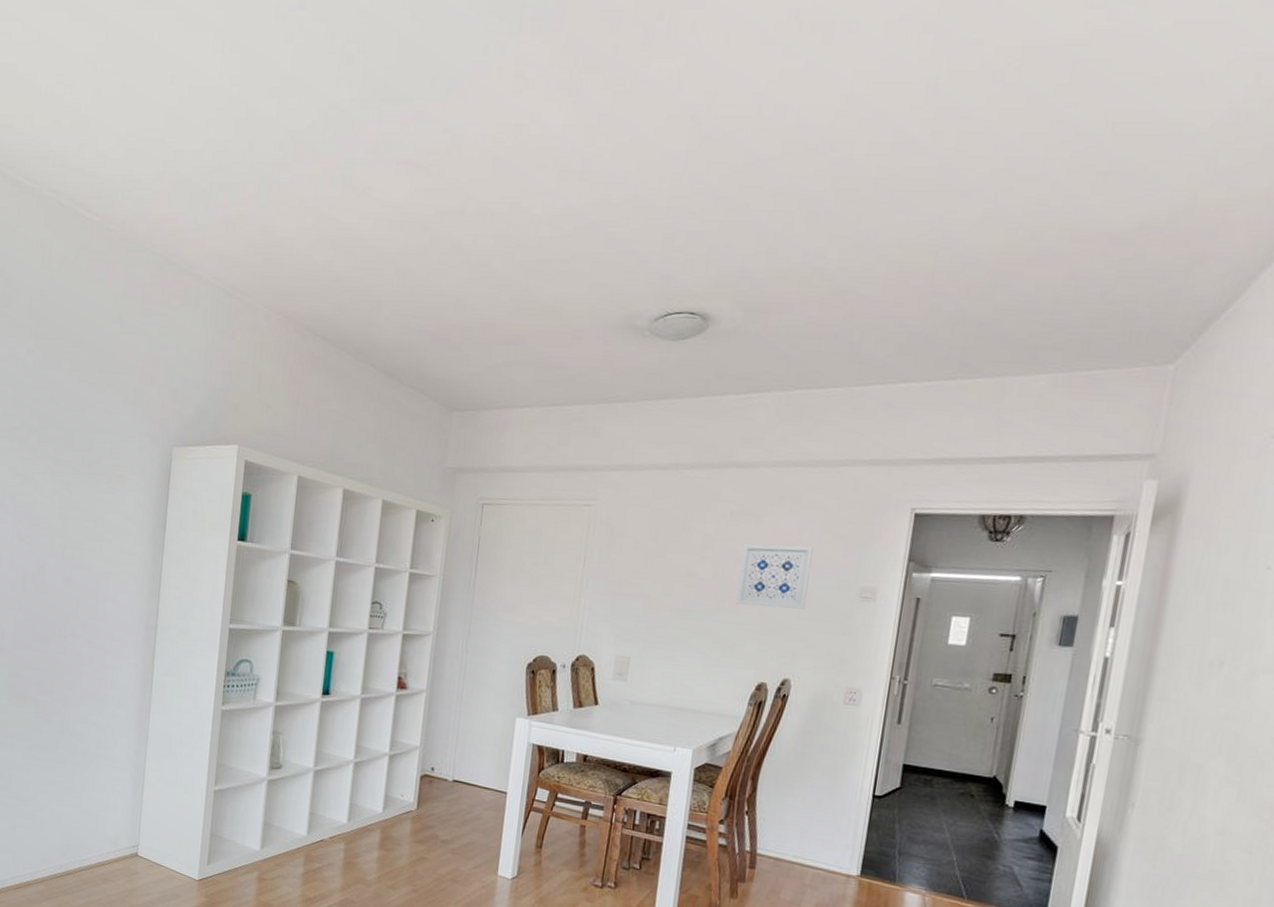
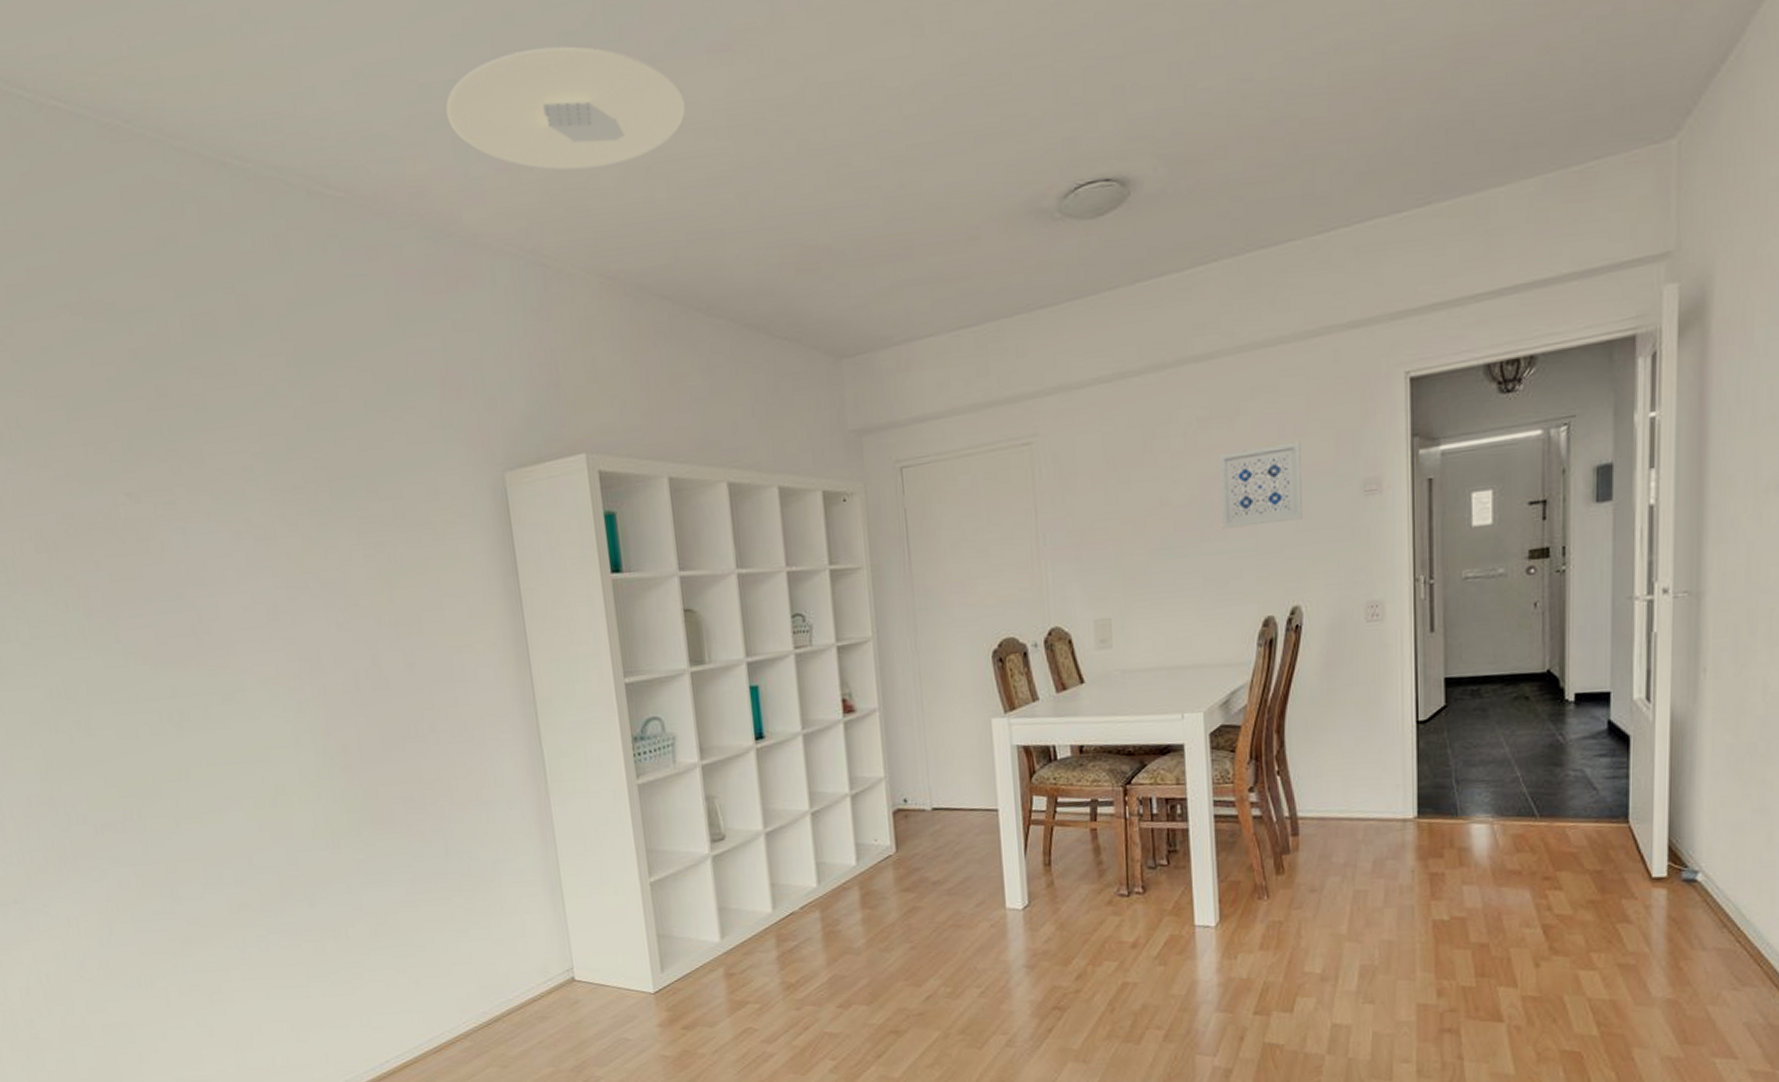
ceiling light: none [190,139,372,234] -> present [445,46,686,171]

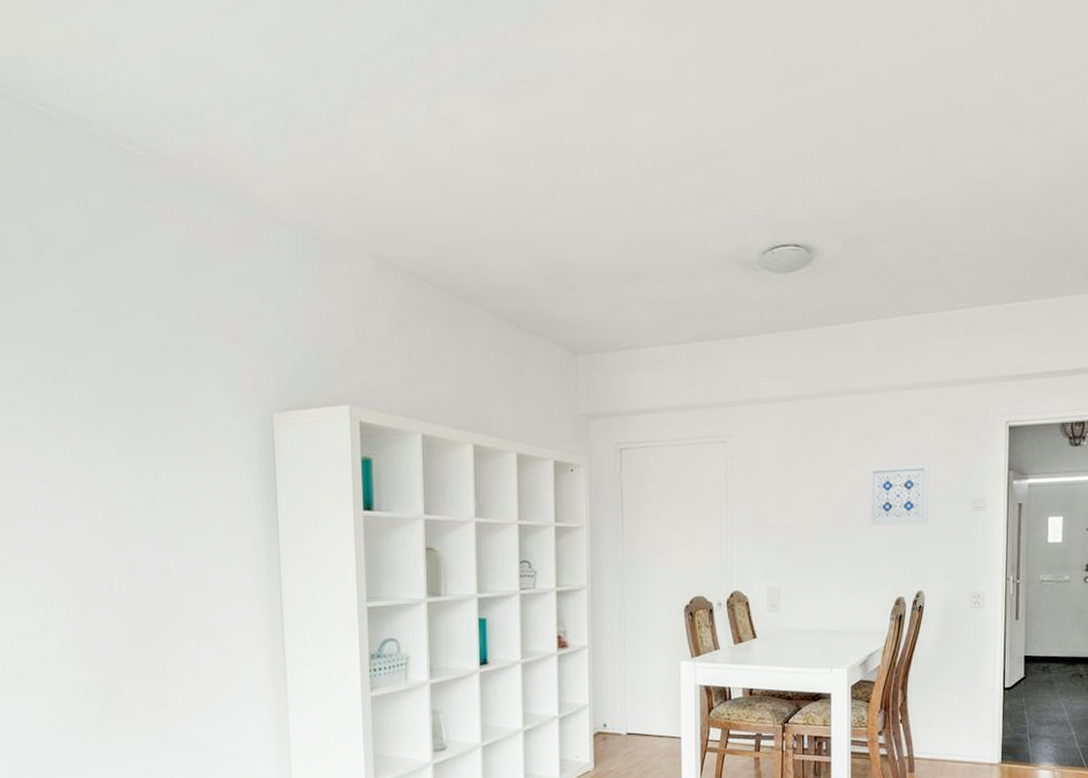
ceiling light: present [445,46,686,171] -> none [249,62,462,170]

